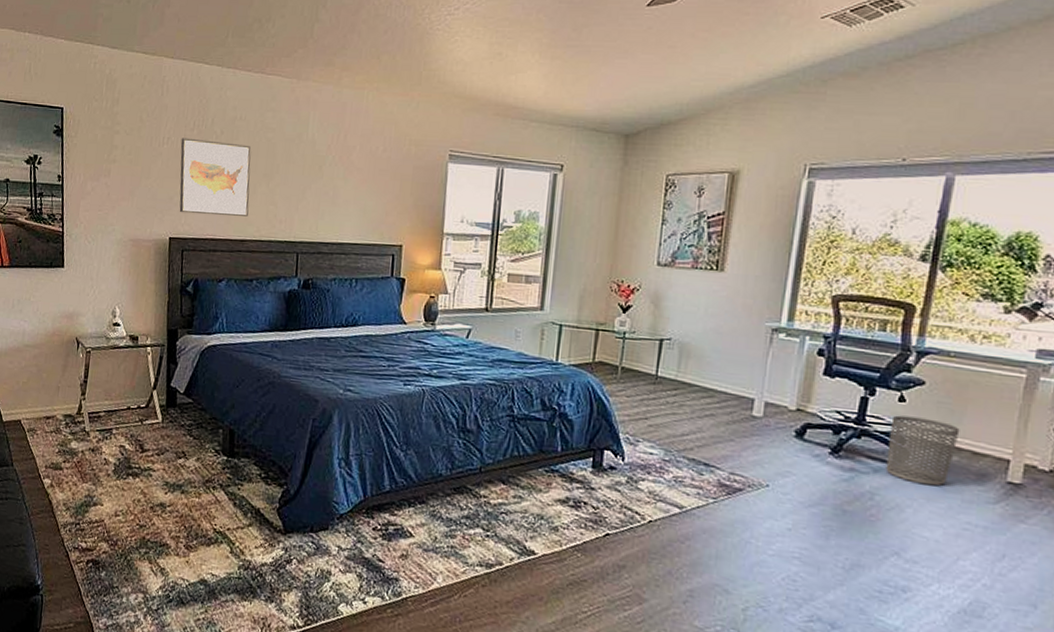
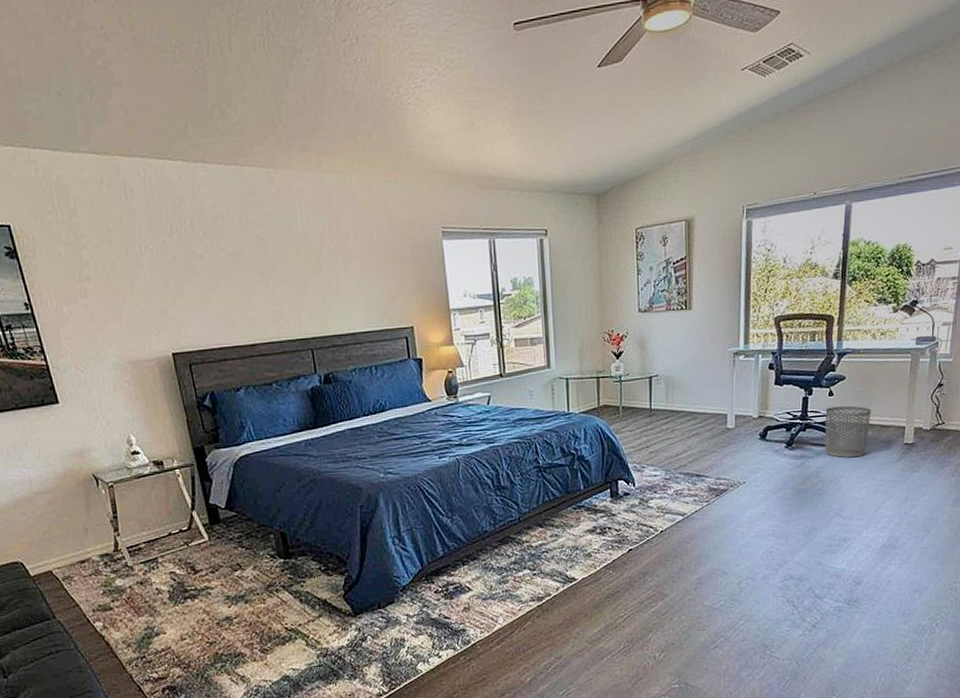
wall art: present [179,138,251,216] -> none [160,244,253,326]

